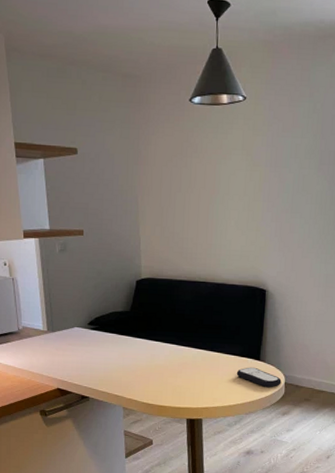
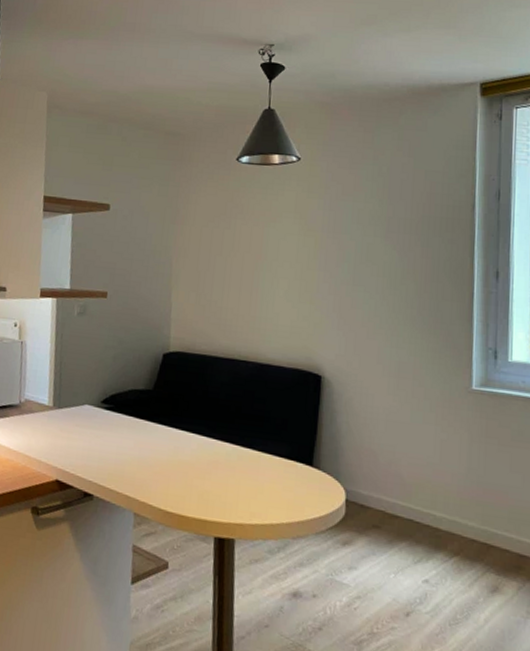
remote control: present [236,367,282,388] -> none [281,474,341,505]

